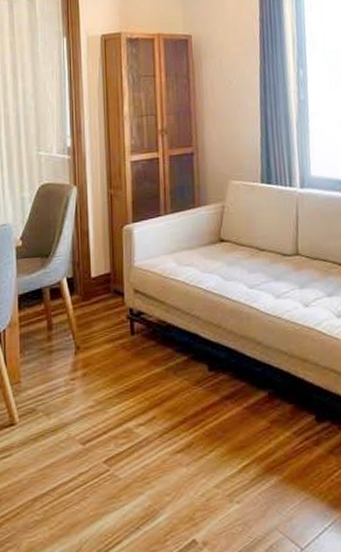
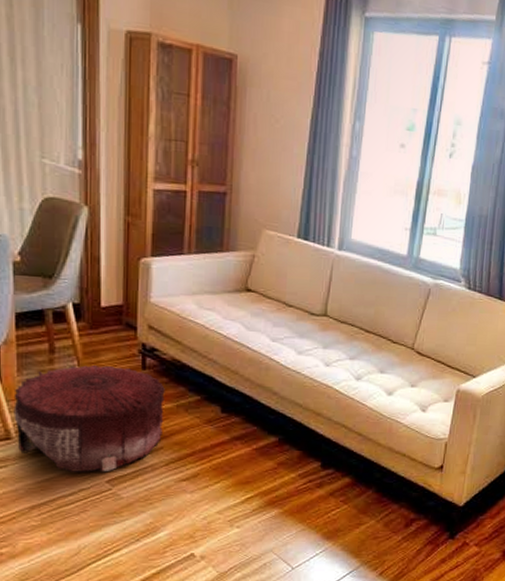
pouf: none [17,335,155,455] -> present [13,365,165,472]

